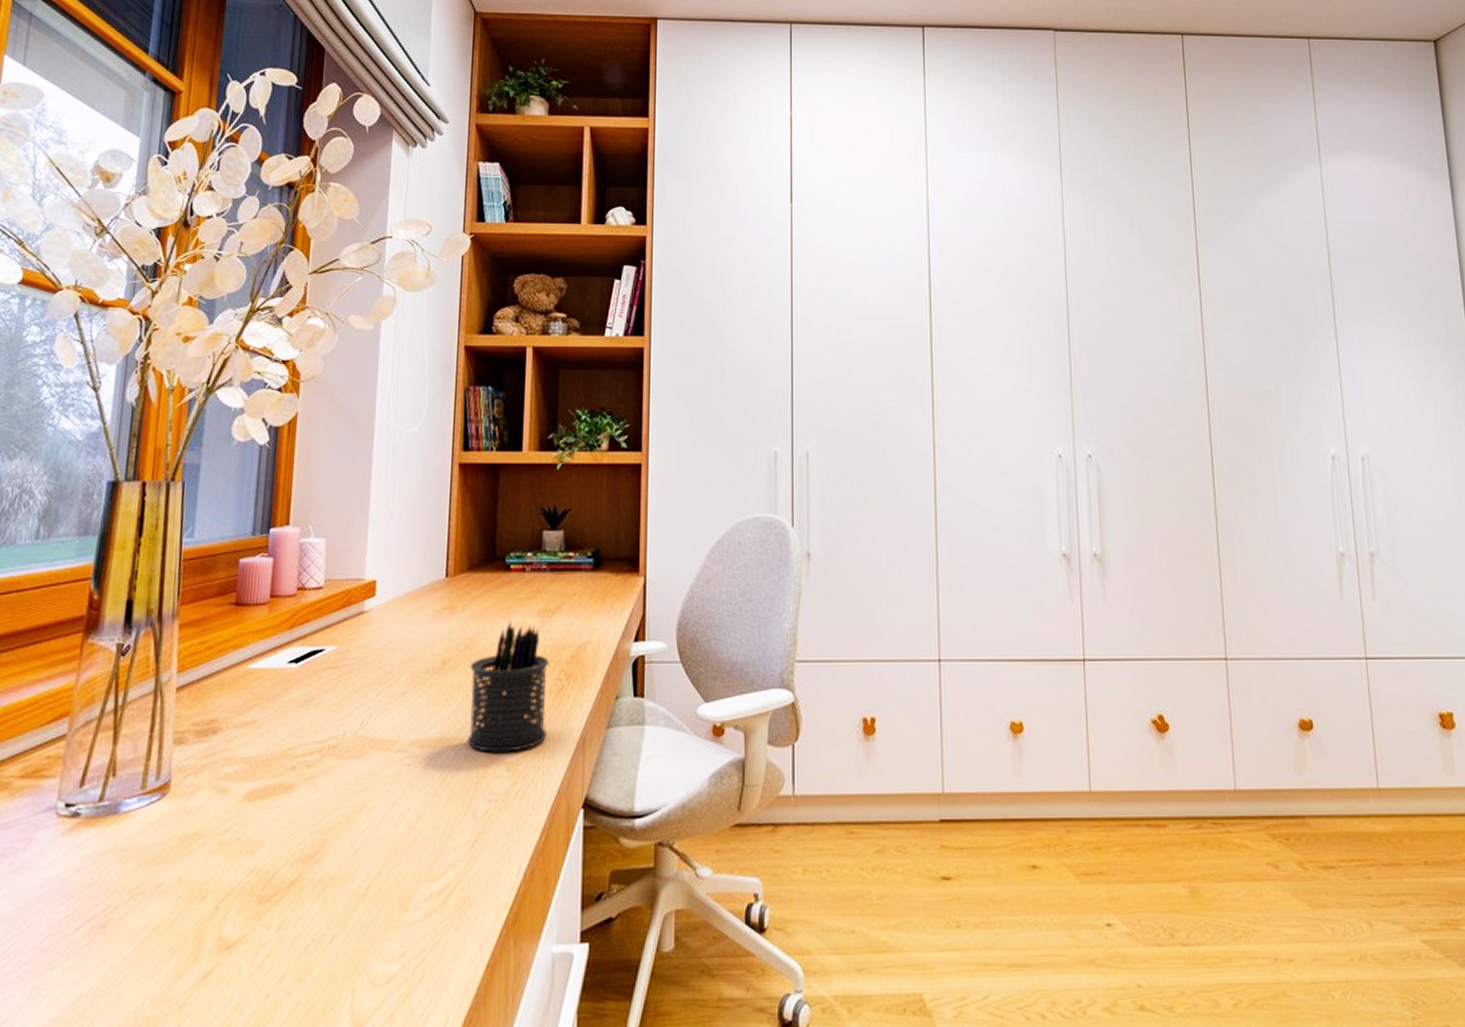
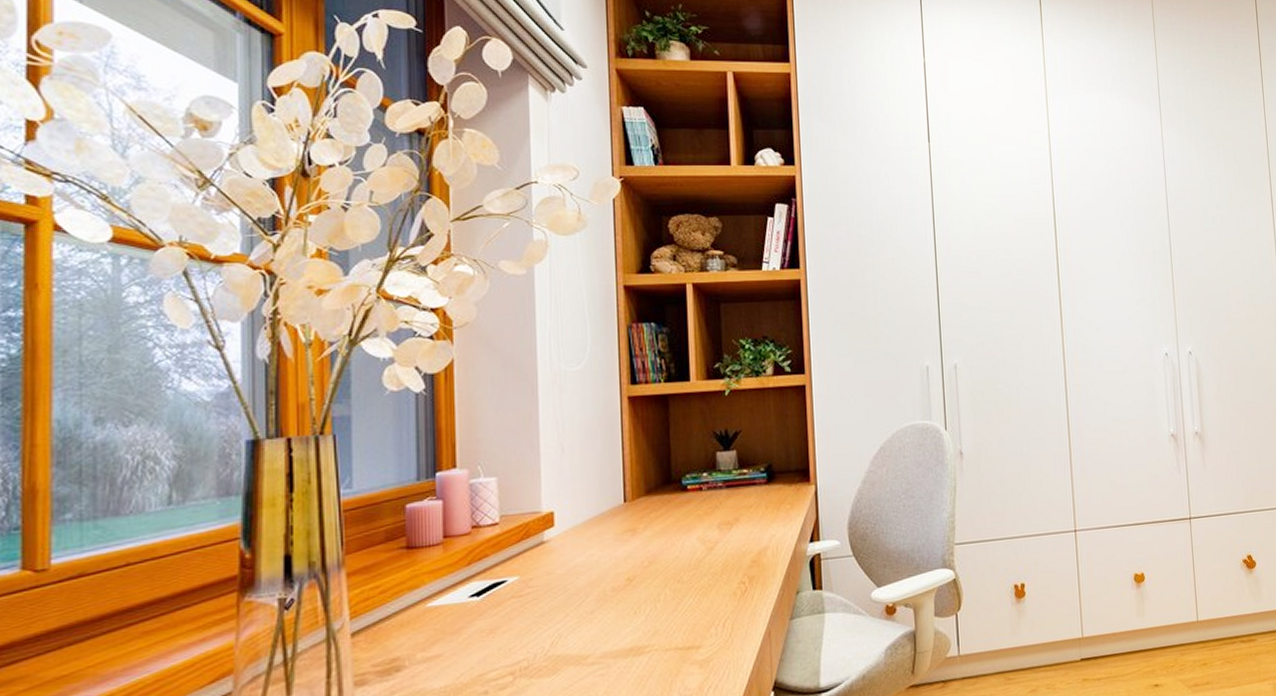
pen holder: present [468,621,549,753] -> none [655,536,735,655]

